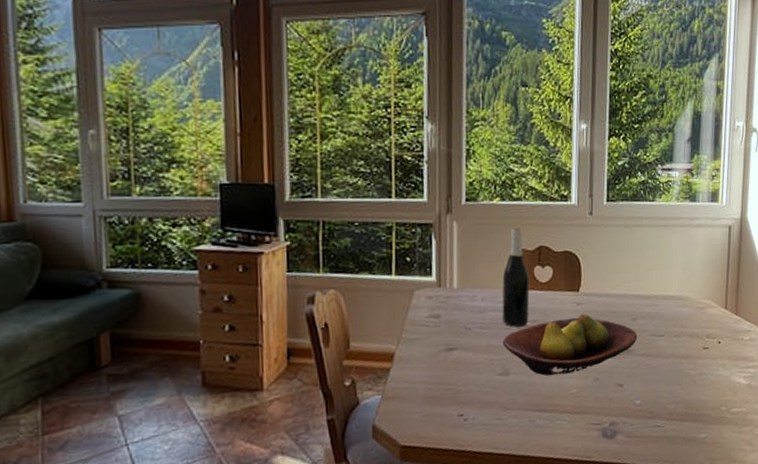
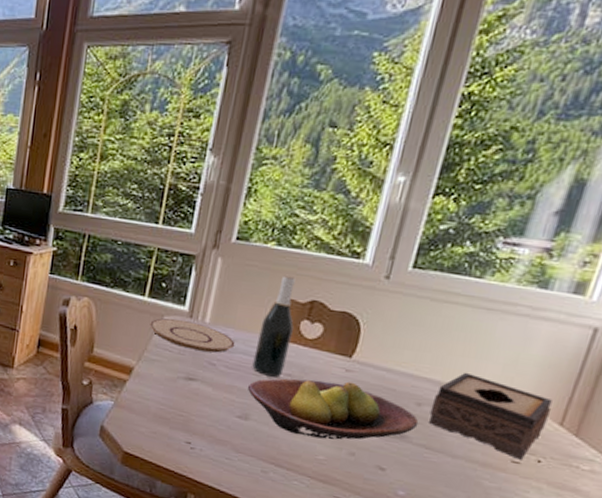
plate: none [402,291,484,319] -> present [150,318,236,353]
tissue box: none [643,282,718,345] -> present [429,372,553,460]

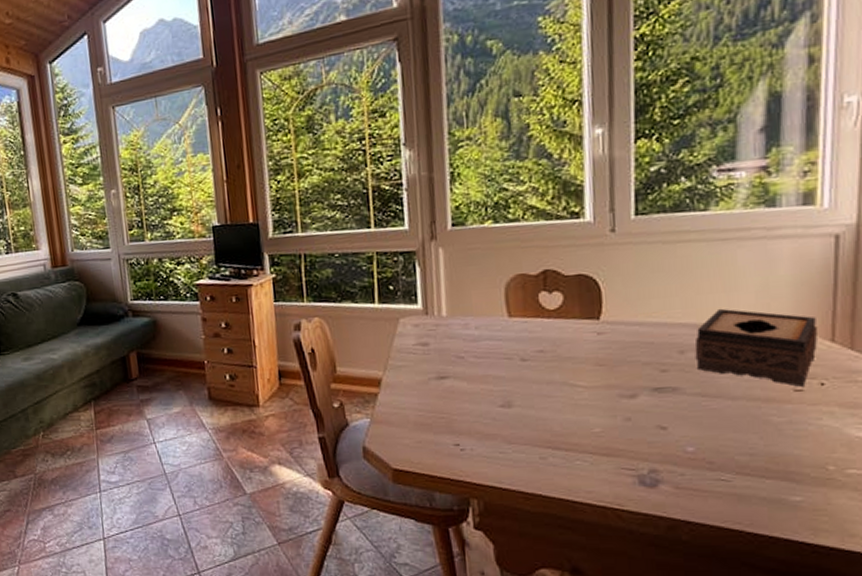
plate: present [150,318,236,353] -> none [387,318,479,347]
fruit bowl: present [247,378,419,440] -> none [502,344,687,412]
wine bottle: present [252,274,296,378] -> none [499,250,535,357]

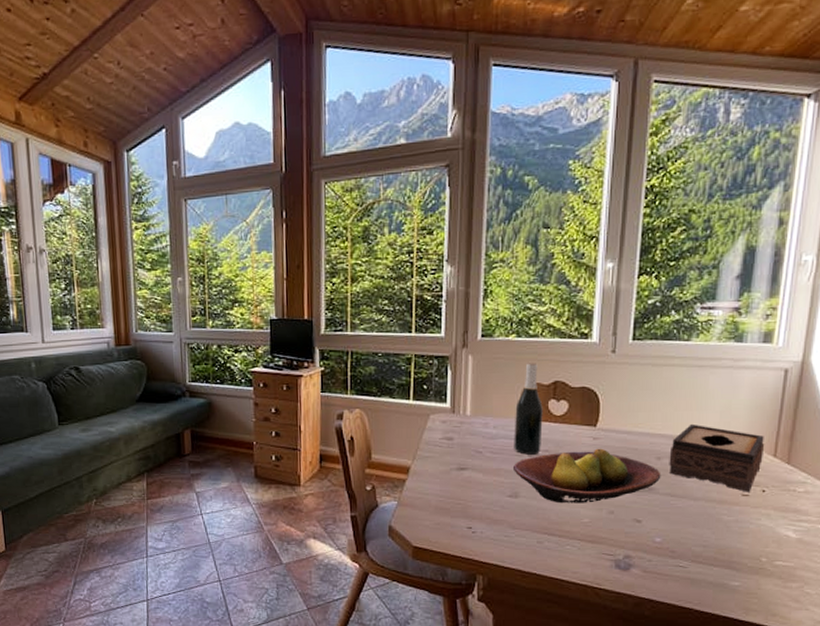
wine bottle: none [499,250,535,357] -> present [514,361,543,455]
fruit bowl: none [502,344,687,412] -> present [512,448,661,504]

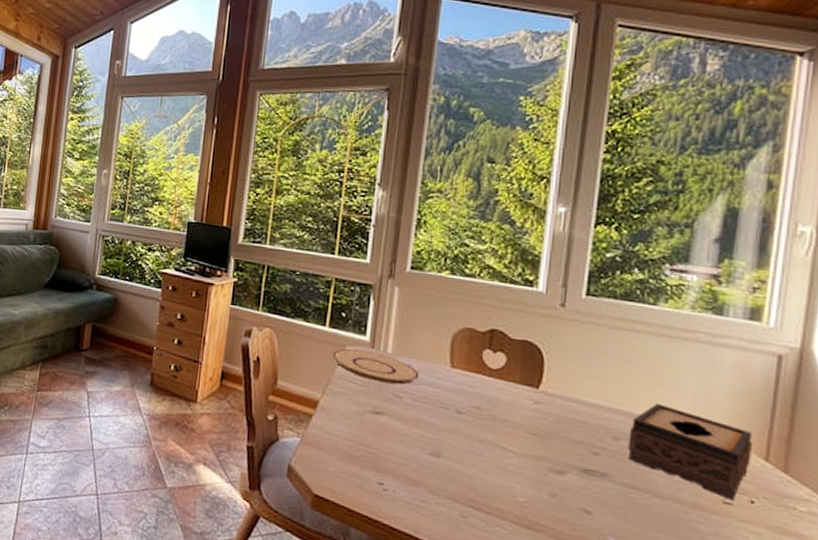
plate: none [418,416,496,442] -> present [332,348,420,385]
fruit bowl: present [512,448,661,504] -> none [436,411,618,479]
wine bottle: present [514,361,543,455] -> none [439,303,476,410]

